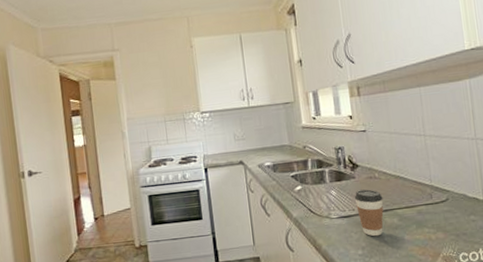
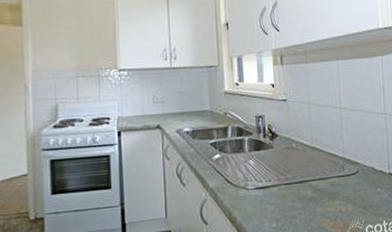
coffee cup: present [354,189,384,237] -> none [271,160,299,209]

